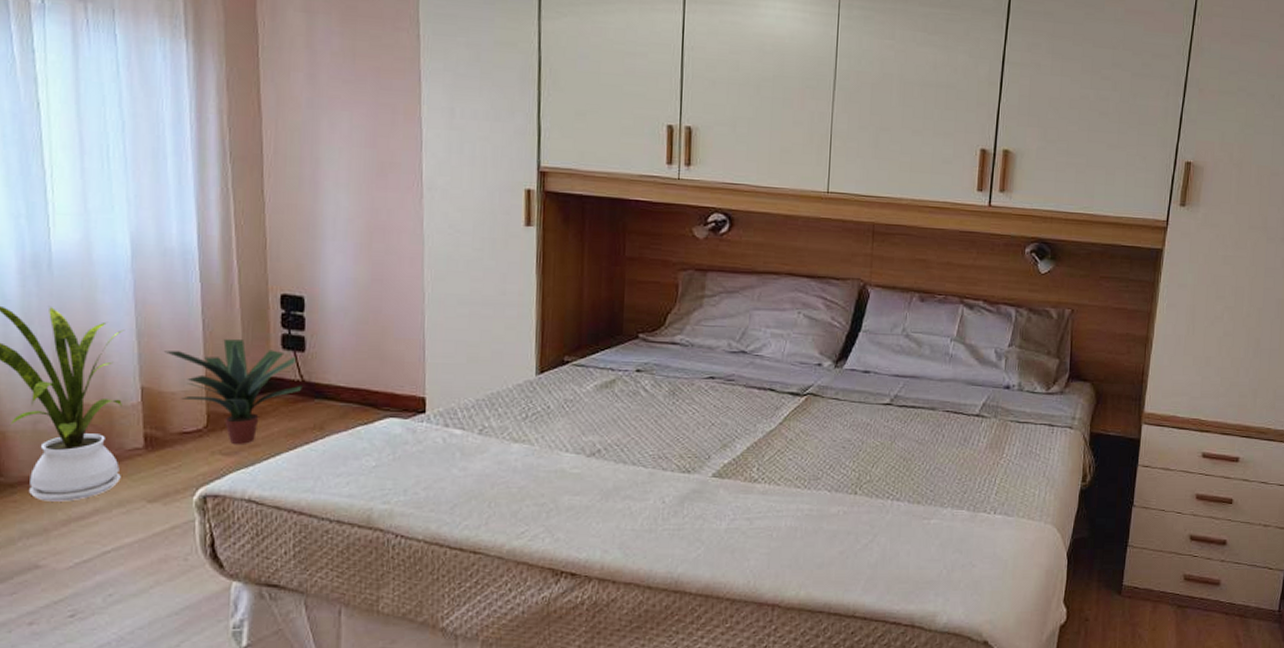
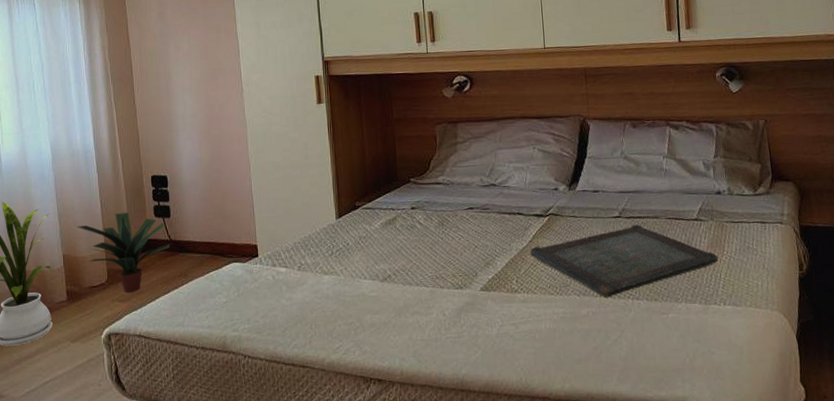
serving tray: none [778,415,996,496] -> present [529,224,718,298]

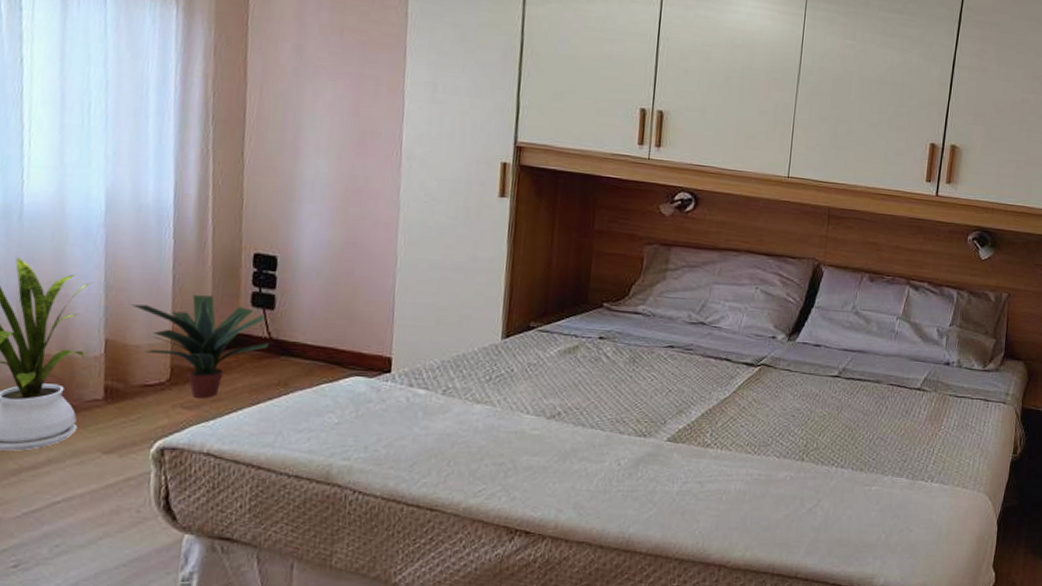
serving tray: present [529,224,718,298] -> none [731,387,935,463]

